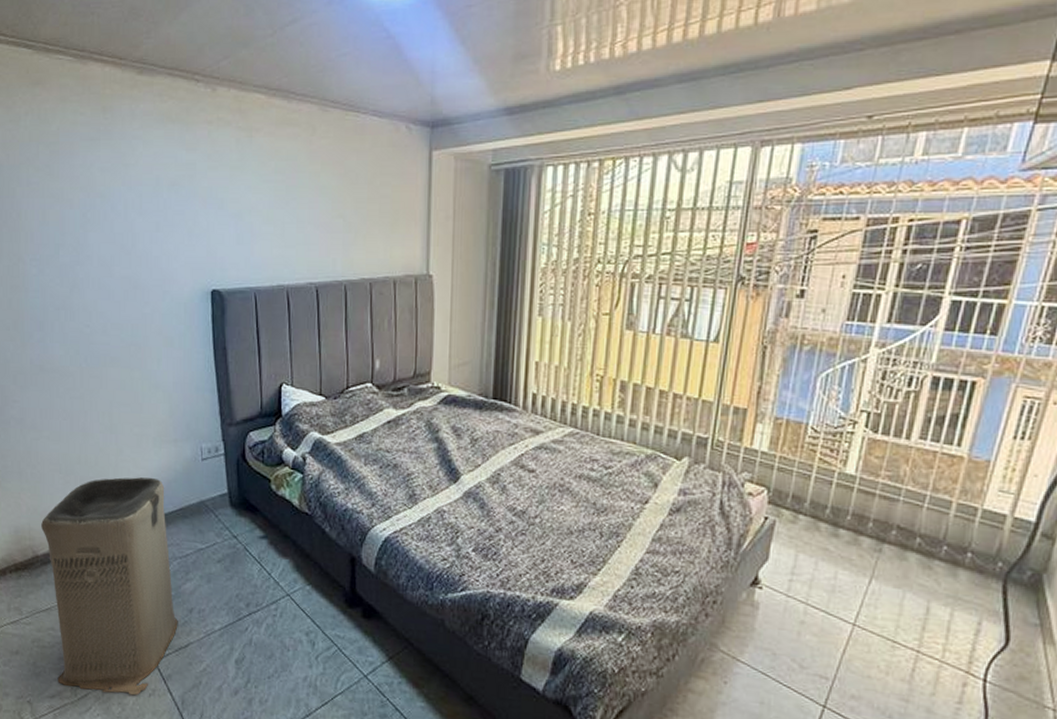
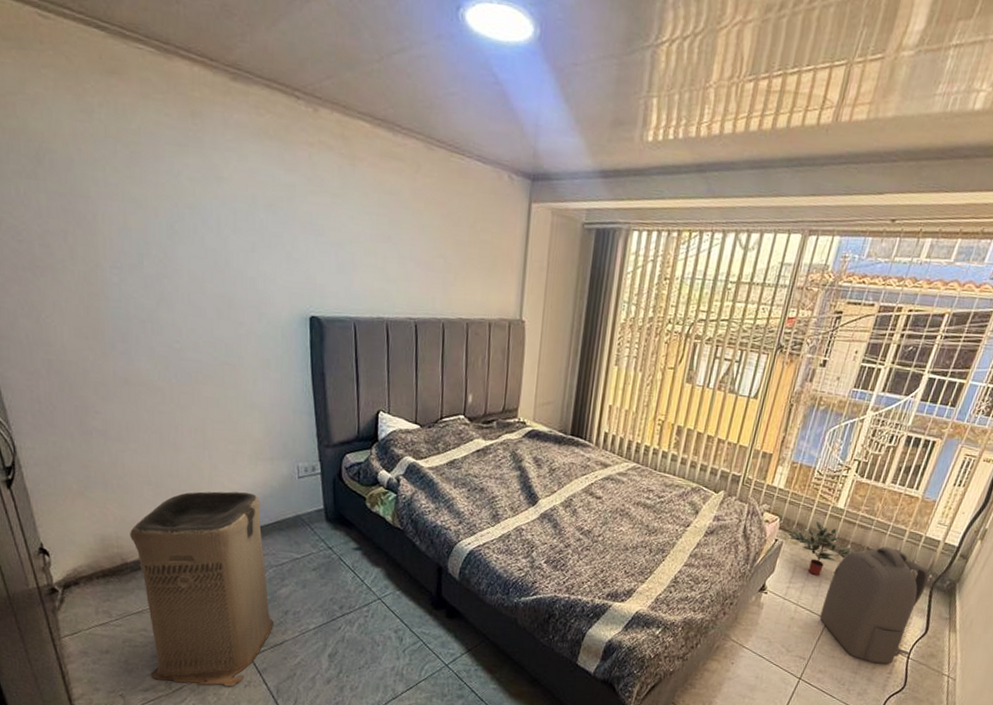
potted plant: none [780,492,874,564] -> present [787,521,851,575]
backpack: none [841,524,998,689] -> present [820,546,929,664]

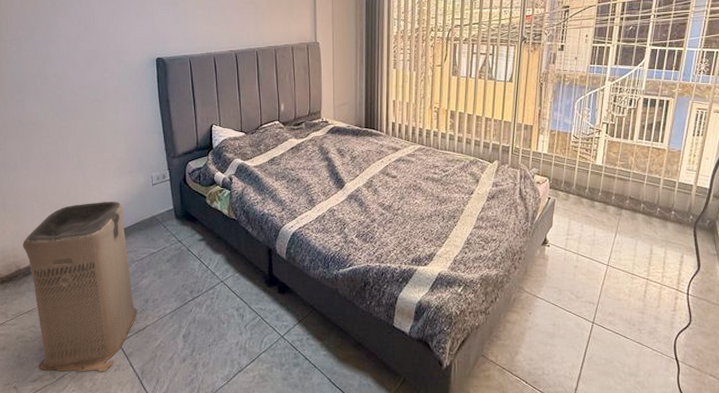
potted plant: present [787,521,851,575] -> none [557,179,616,226]
backpack: present [820,546,929,664] -> none [600,195,690,302]

